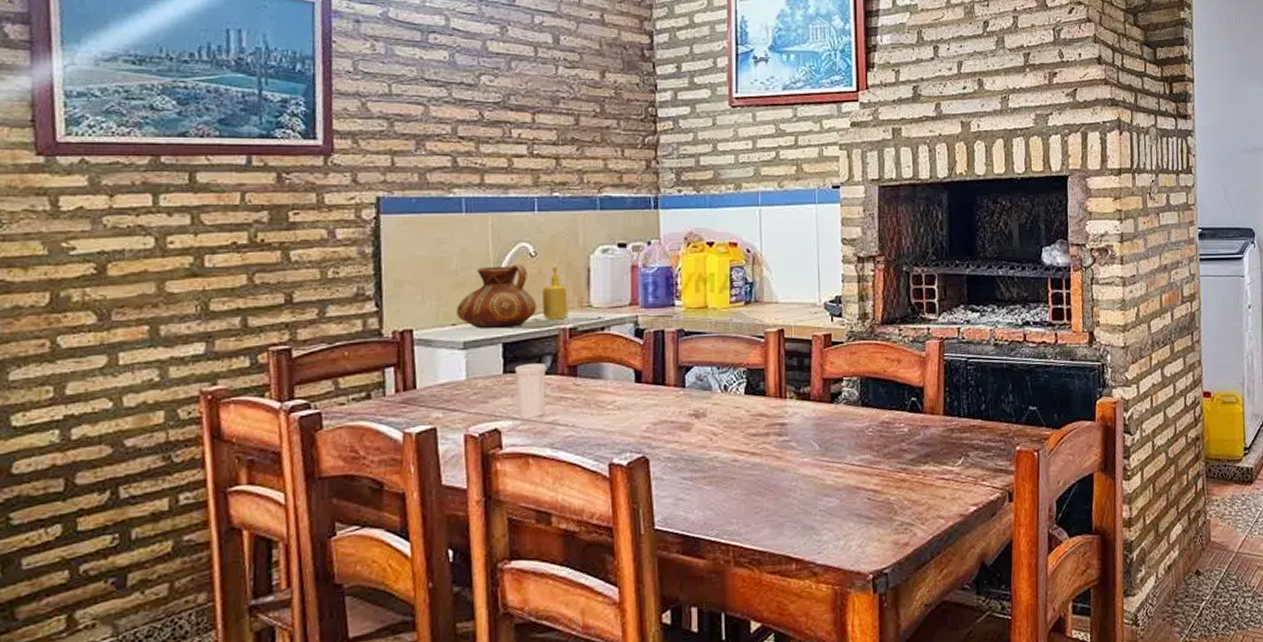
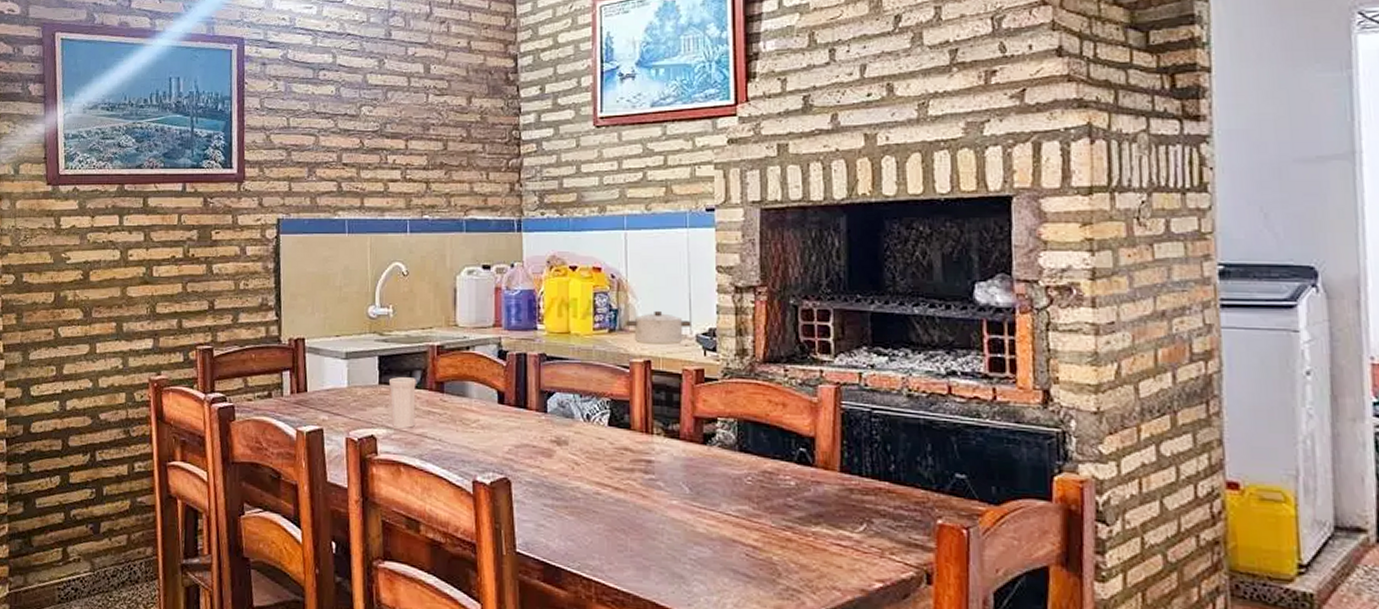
jug: present [457,264,538,328] -> none [340,282,409,341]
soap dispenser: present [542,267,569,320] -> none [413,286,437,337]
cooking pot: none [760,281,820,314] -> present [625,310,691,345]

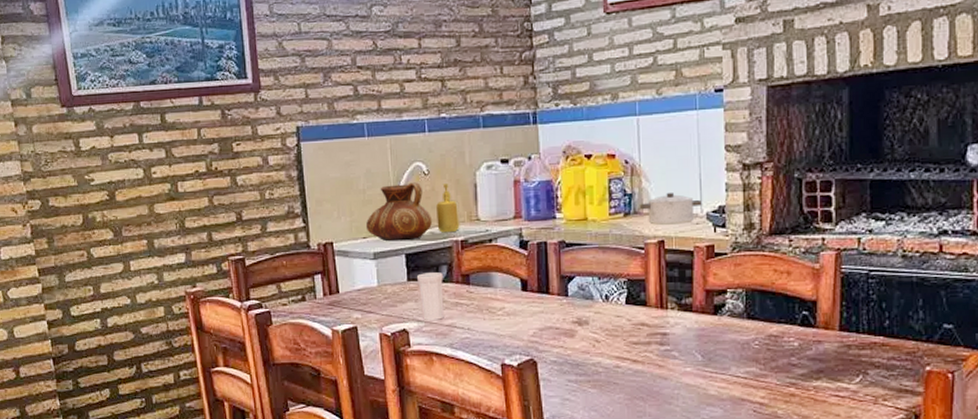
jug: none [340,282,409,341] -> present [366,182,433,241]
soap dispenser: none [413,286,437,337] -> present [436,183,460,233]

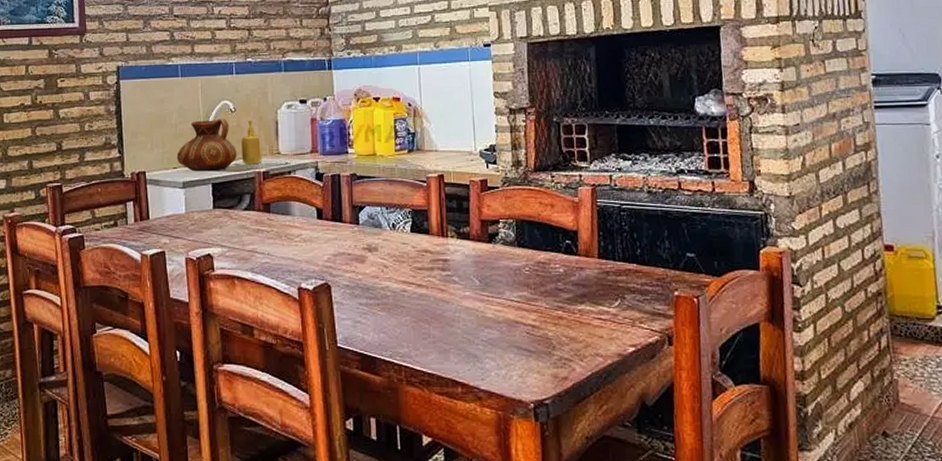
cup: present [416,272,444,321] -> none [221,201,246,247]
cooking pot: present [639,192,702,225] -> none [421,131,475,161]

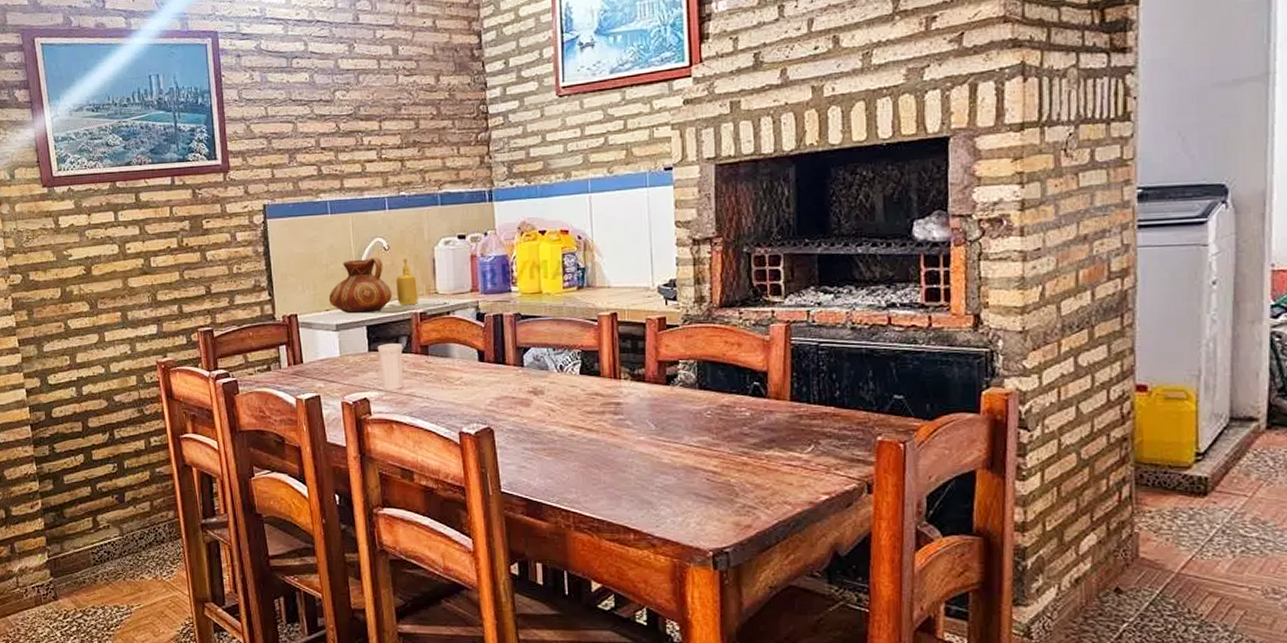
cup: none [221,201,246,247] -> present [377,343,404,391]

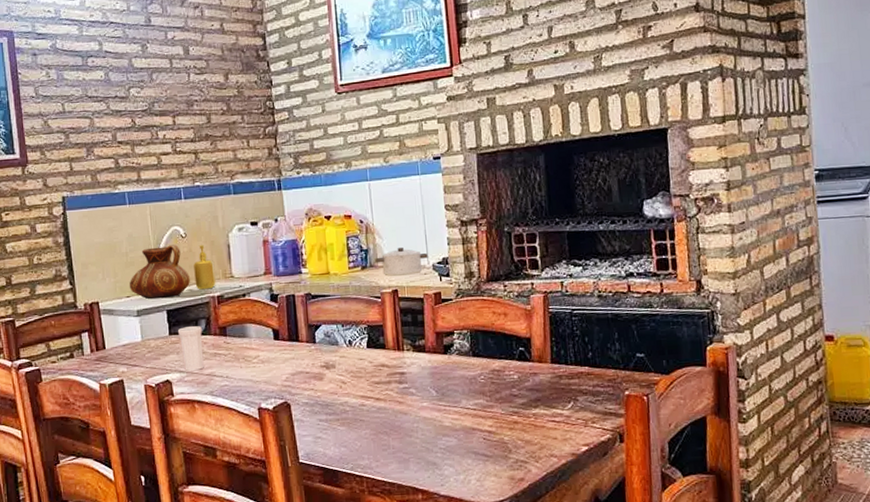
cooking pot: none [592,266,653,298] -> present [374,247,428,276]

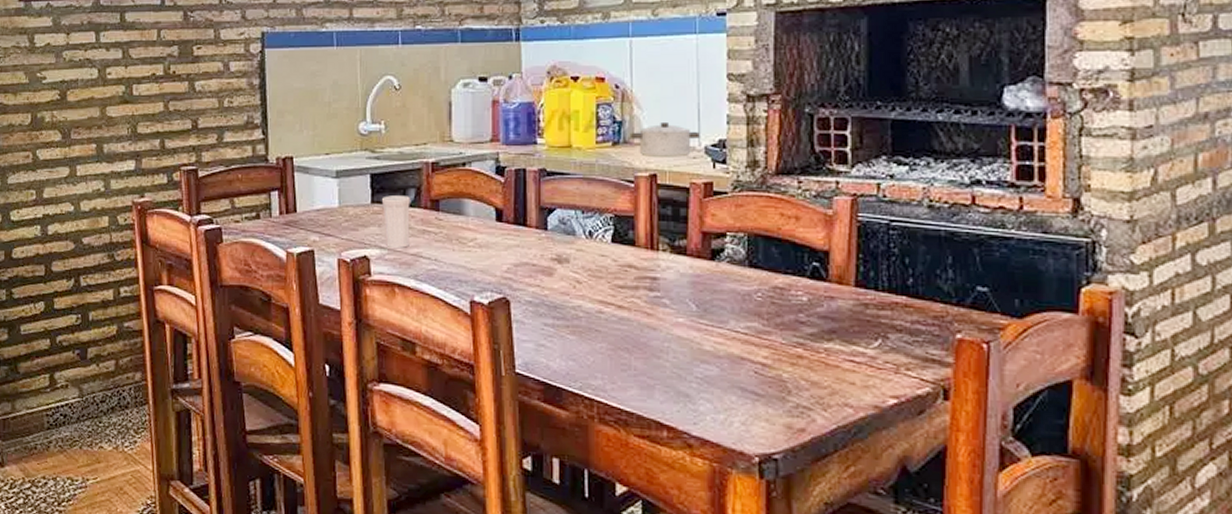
jug: present [130,244,191,299] -> none [330,97,402,159]
soap dispenser: present [194,245,216,290] -> none [406,100,432,153]

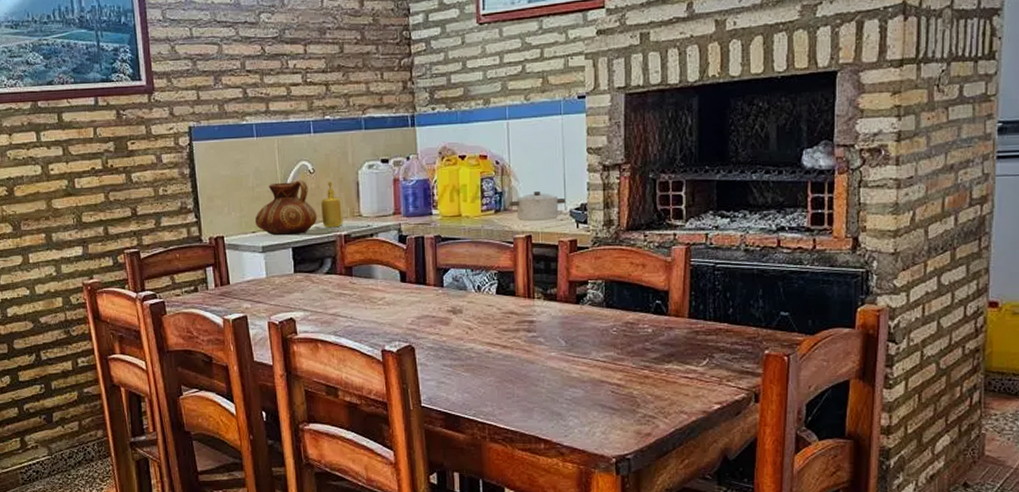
jug: none [330,97,402,159] -> present [255,180,318,235]
cup: present [381,195,410,249] -> none [302,265,329,311]
soap dispenser: none [406,100,432,153] -> present [321,181,343,228]

